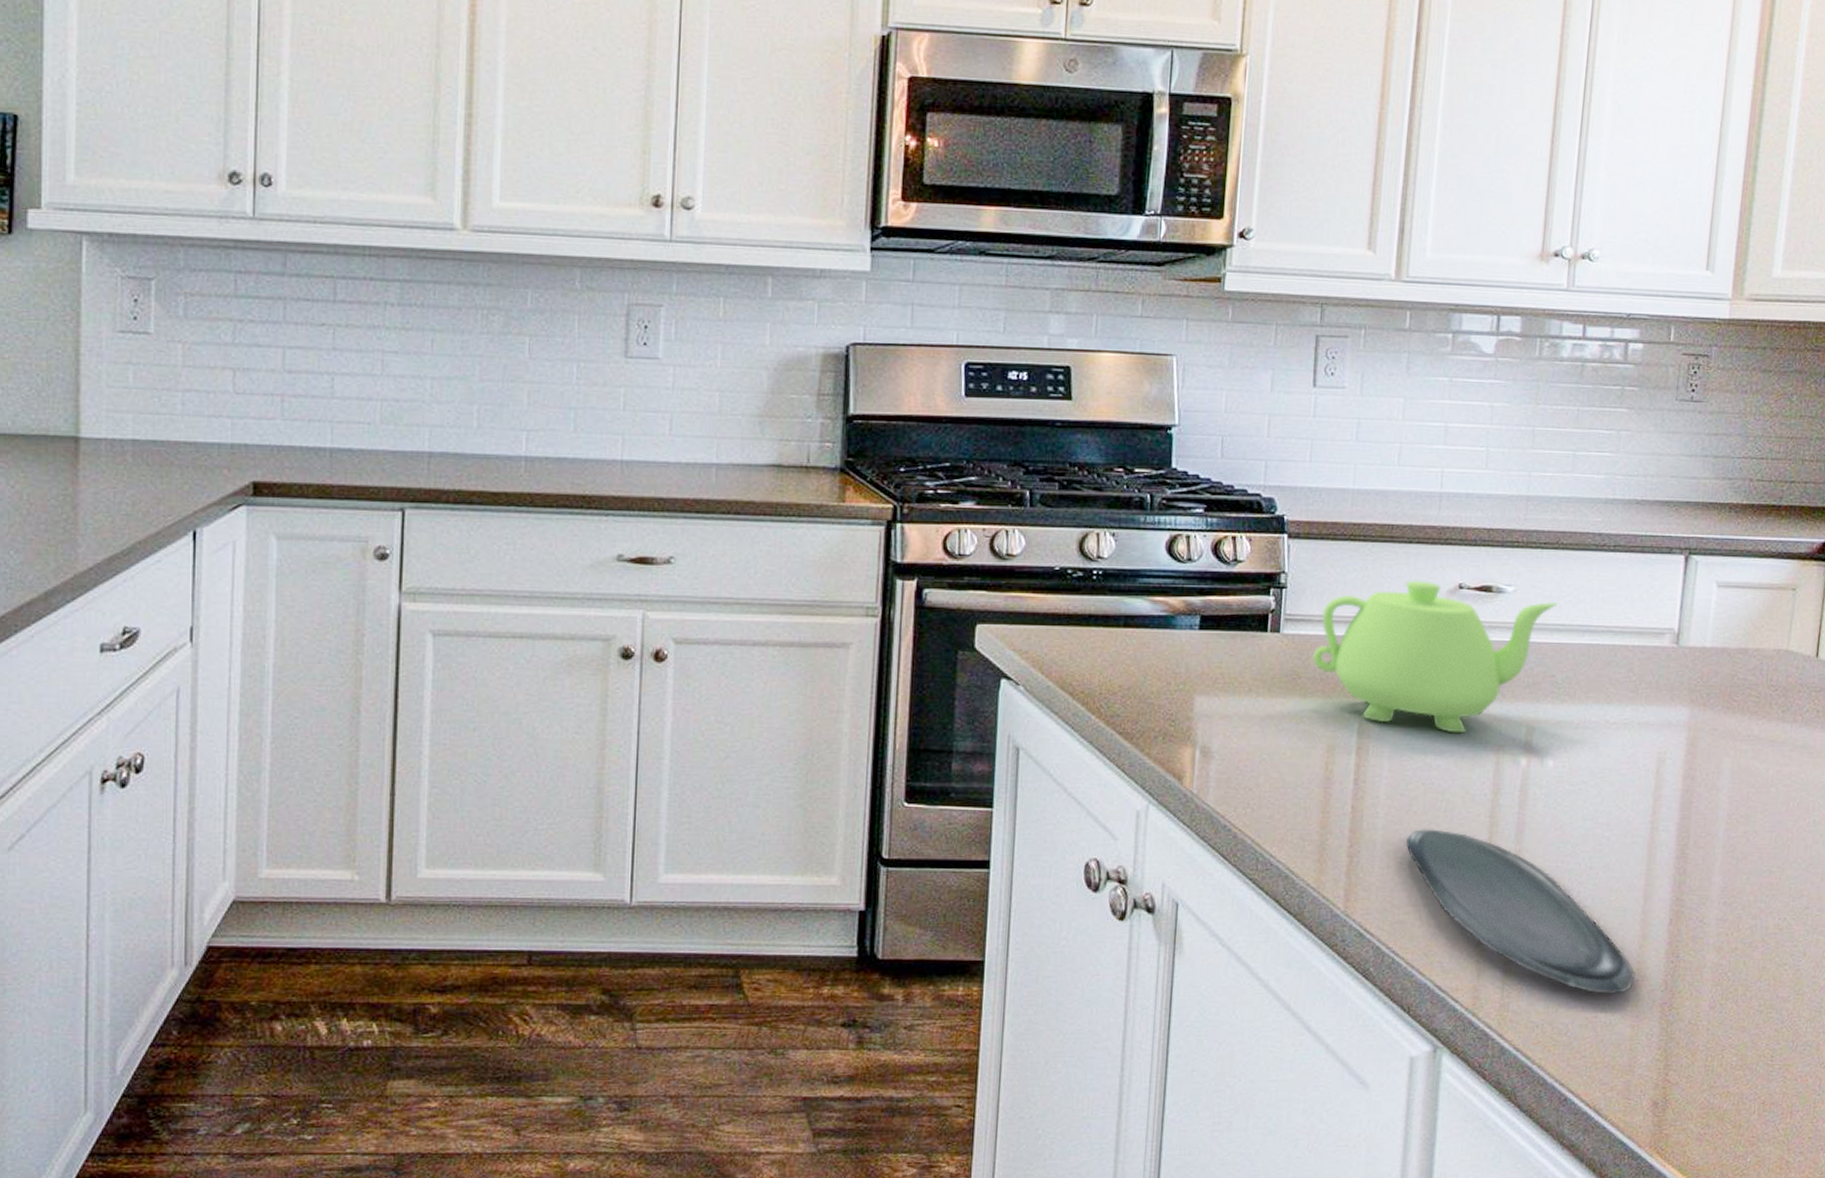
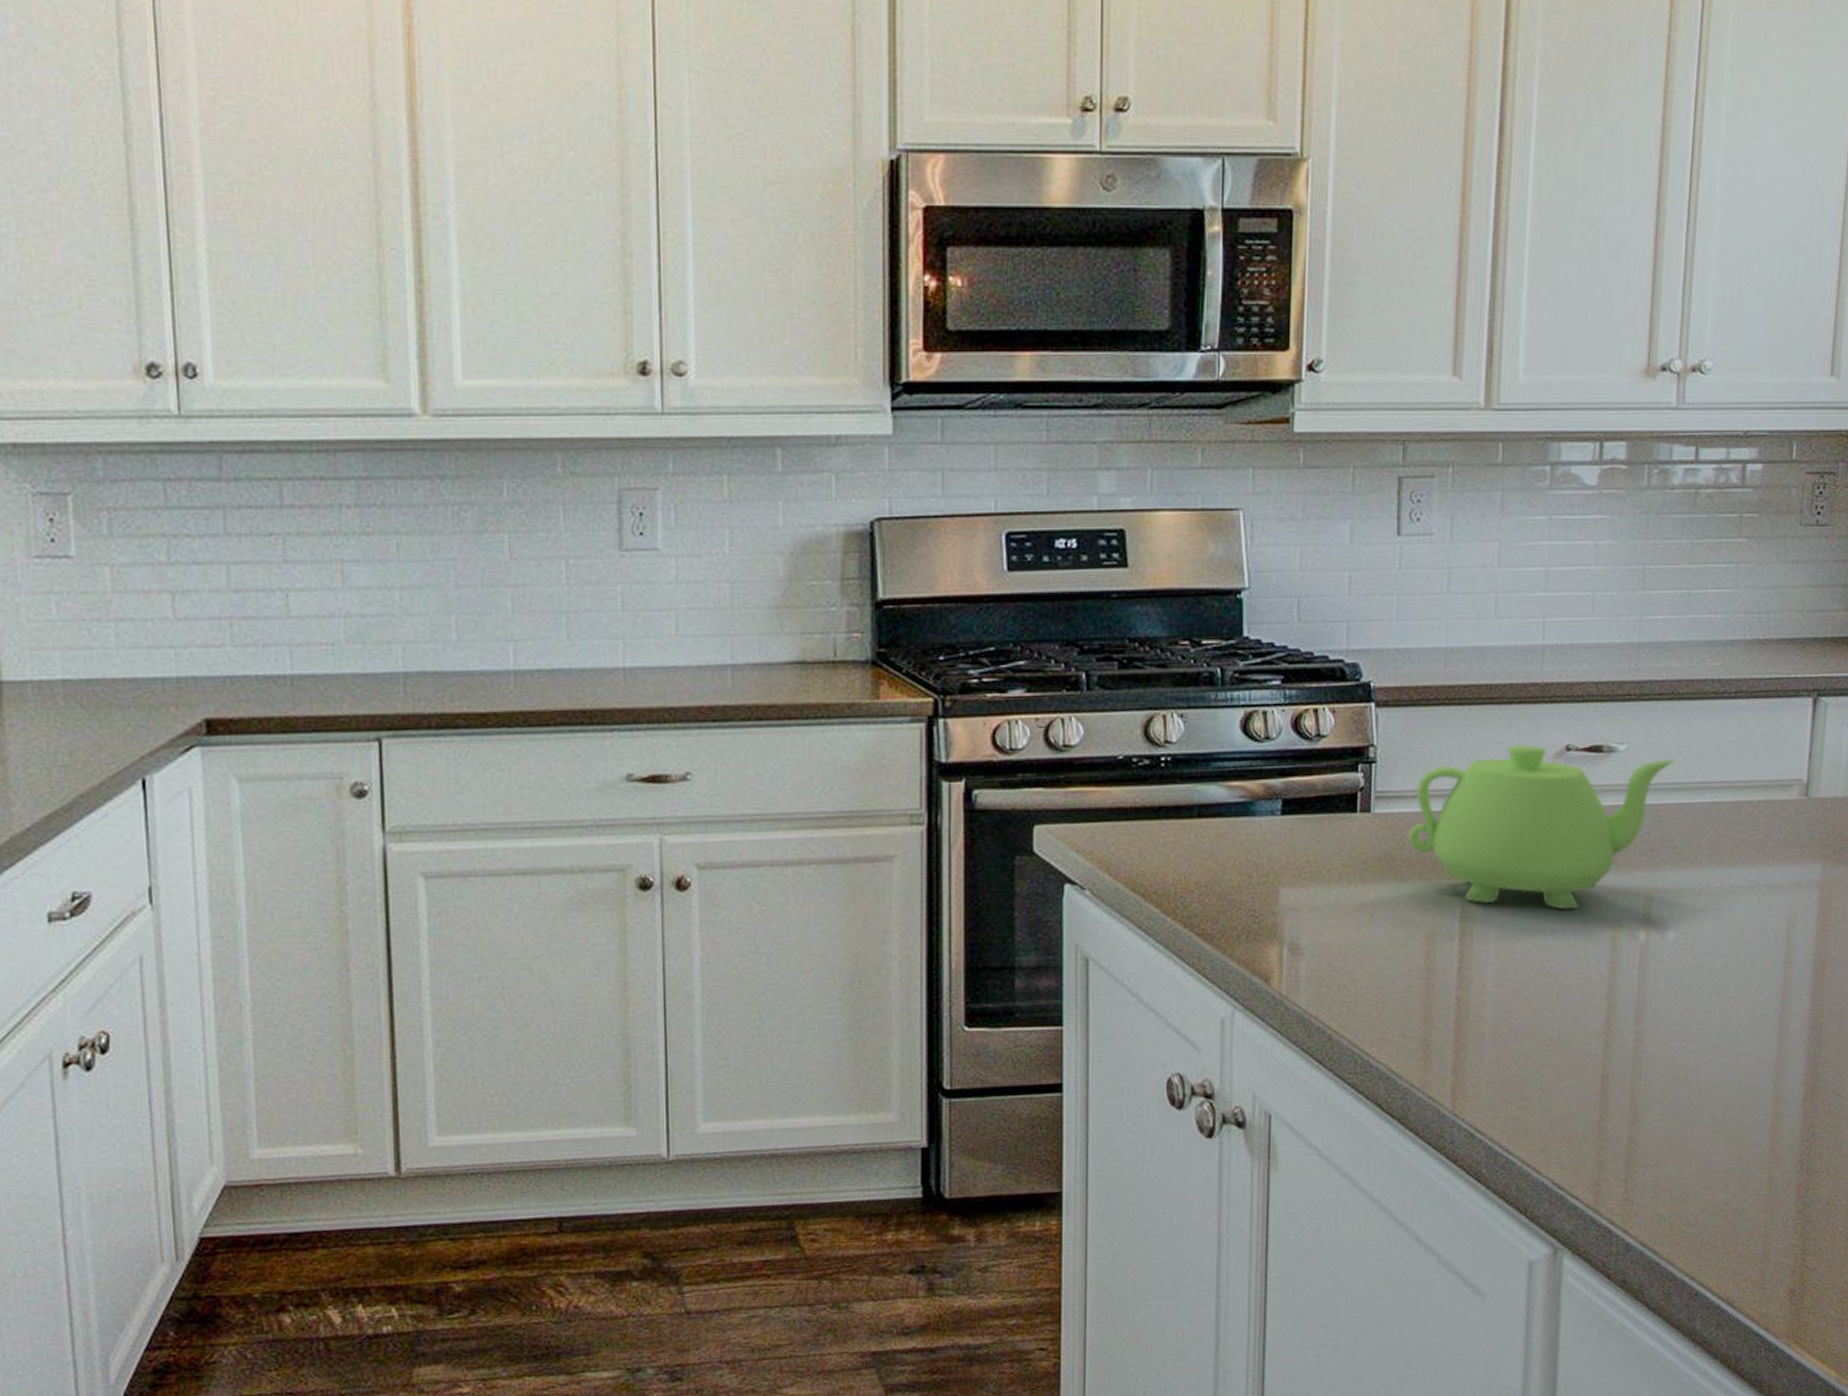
oval tray: present [1406,829,1636,994] -> none [1517,1015,1769,1180]

